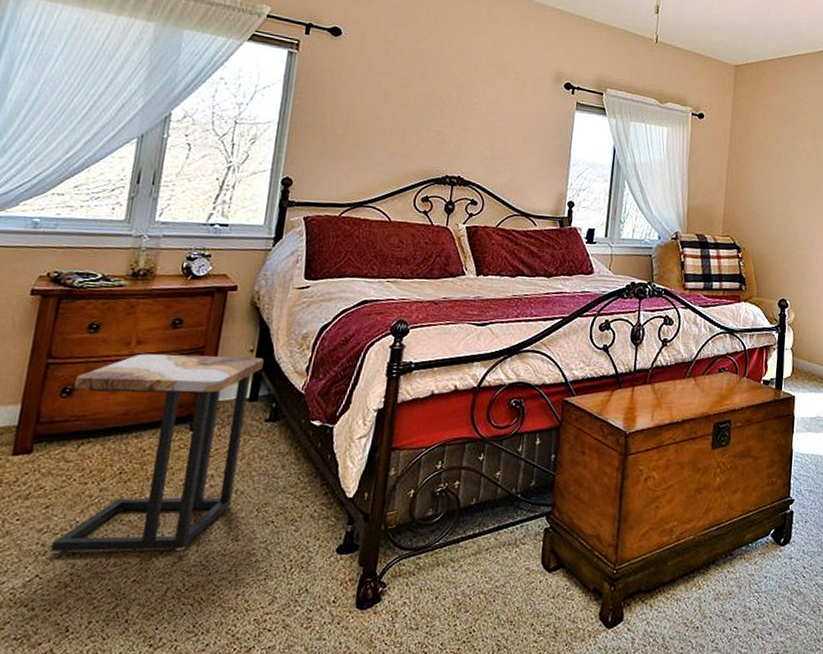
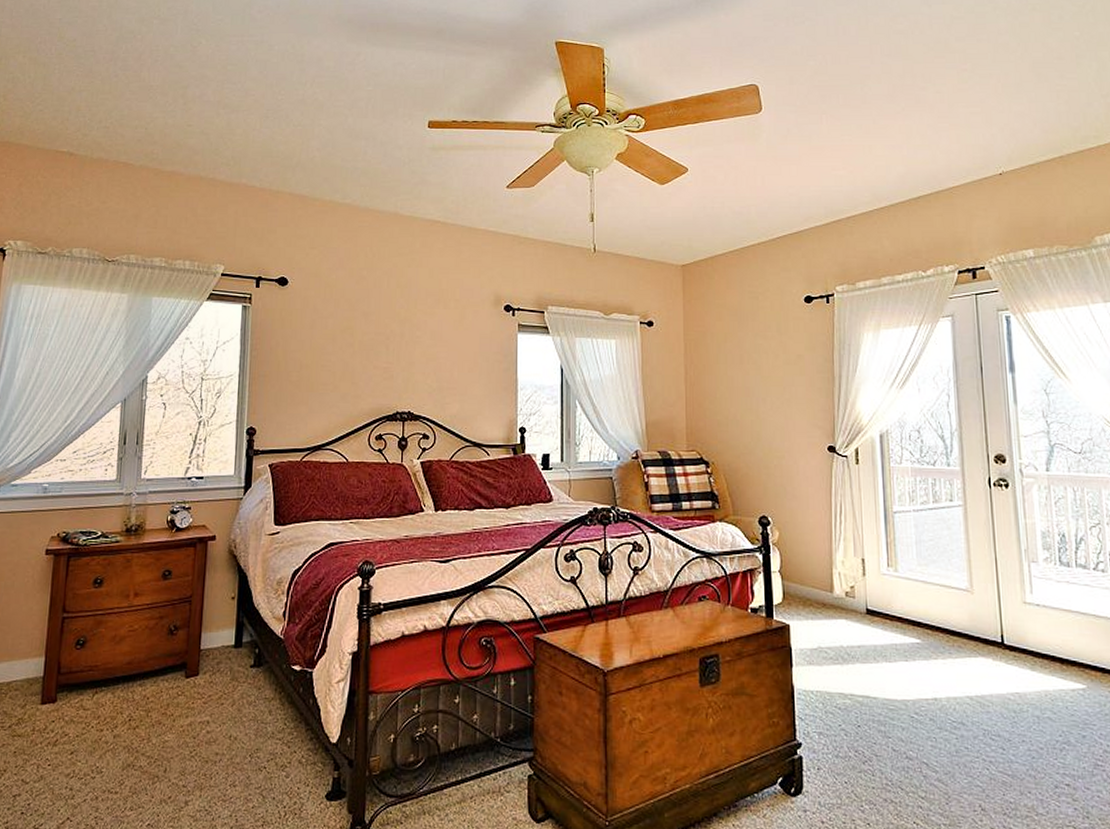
side table: present [51,353,264,553] -> none [78,604,245,797]

